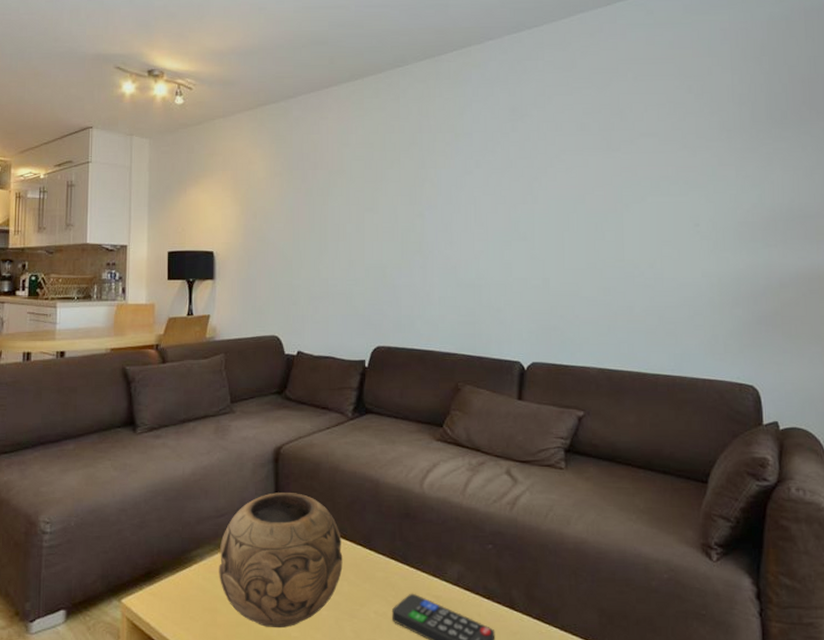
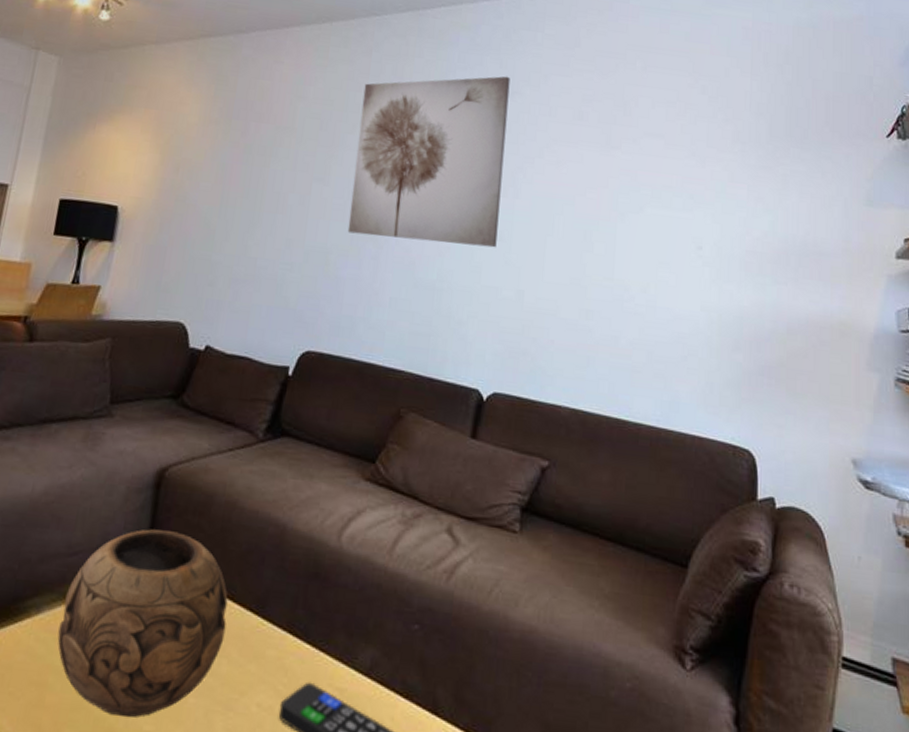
wall art: none [397,102,522,249] -> present [347,76,510,248]

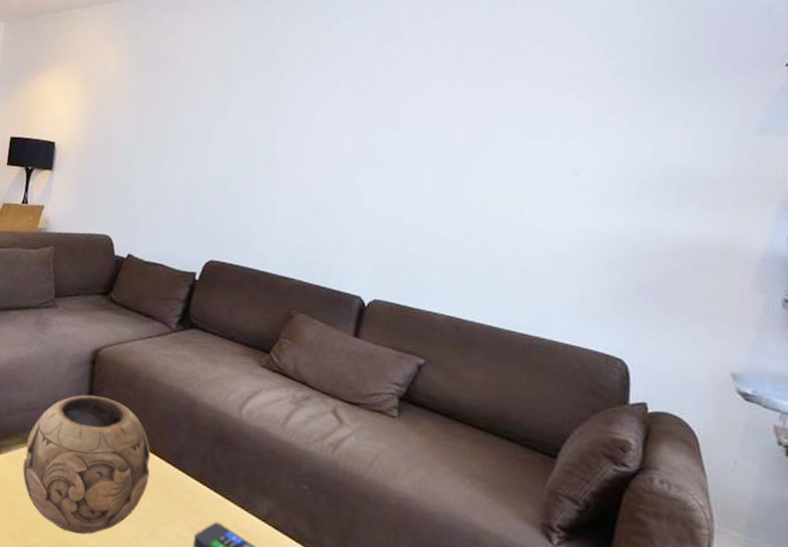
wall art: present [347,76,510,248] -> none [244,22,391,175]

